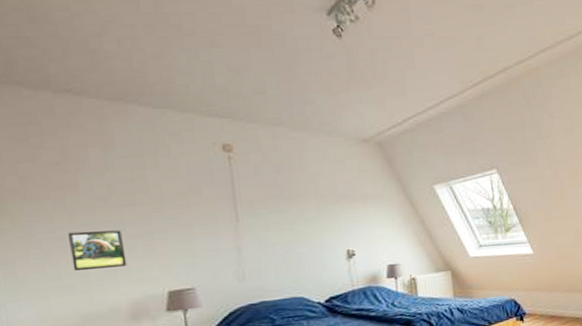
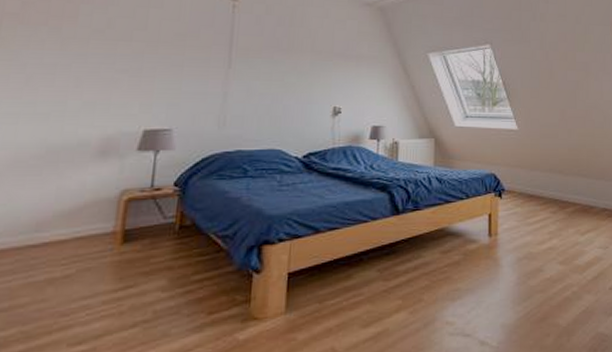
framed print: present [68,230,127,272] -> none [51,60,110,100]

